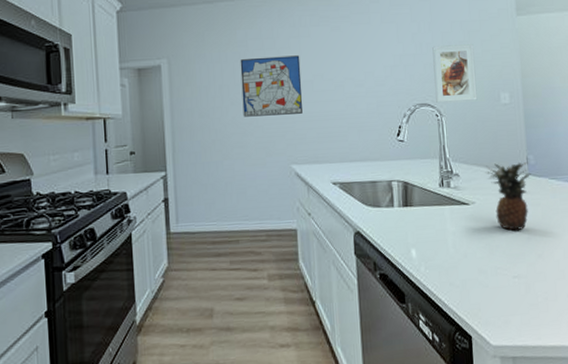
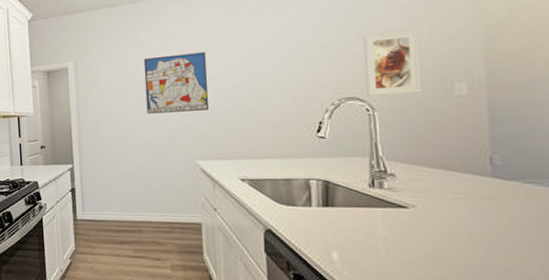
fruit: present [485,162,531,231] -> none [431,163,496,240]

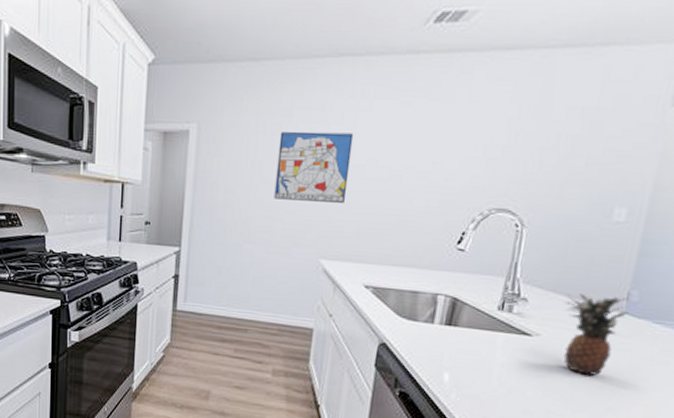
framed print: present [363,29,423,96] -> none [520,137,594,213]
fruit: none [431,163,496,240] -> present [563,293,629,376]

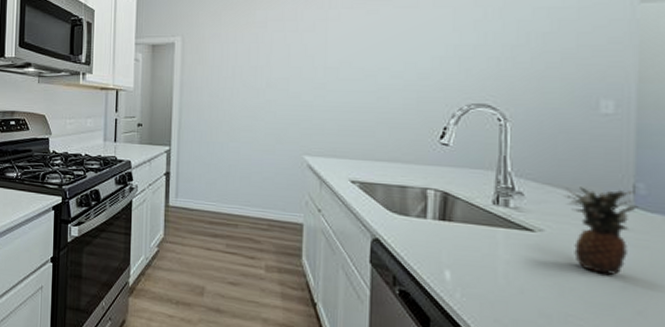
wall art: present [274,131,354,203] -> none [255,40,326,102]

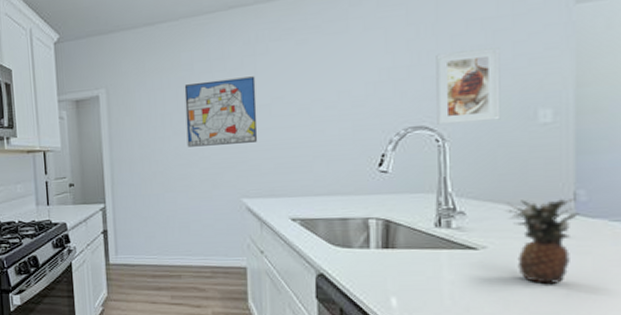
wall art: none [255,40,326,102] -> present [184,76,257,147]
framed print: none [500,36,565,106] -> present [436,47,501,125]

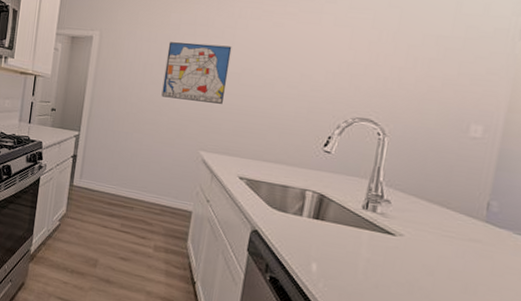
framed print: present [436,47,501,125] -> none [381,59,449,127]
fruit: present [506,199,580,284] -> none [426,200,489,279]

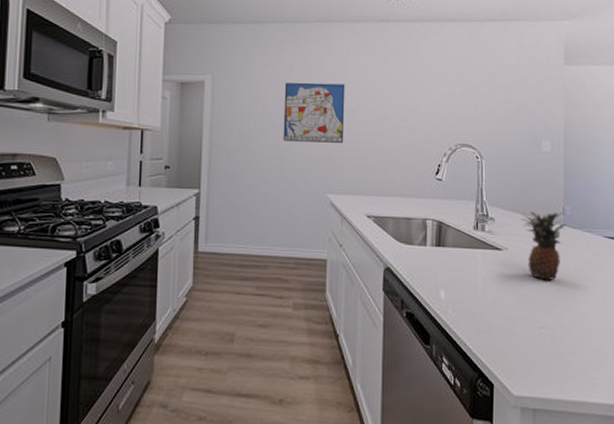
fruit: none [426,200,489,279] -> present [521,211,566,280]

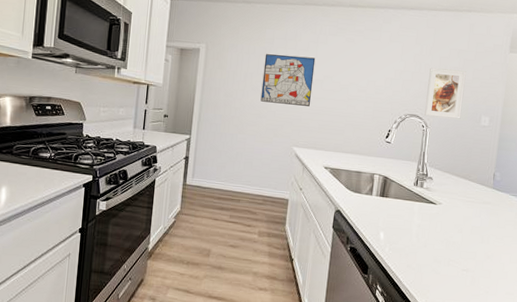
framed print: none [478,87,519,146] -> present [424,67,467,119]
fruit: present [521,211,566,280] -> none [455,174,495,233]

